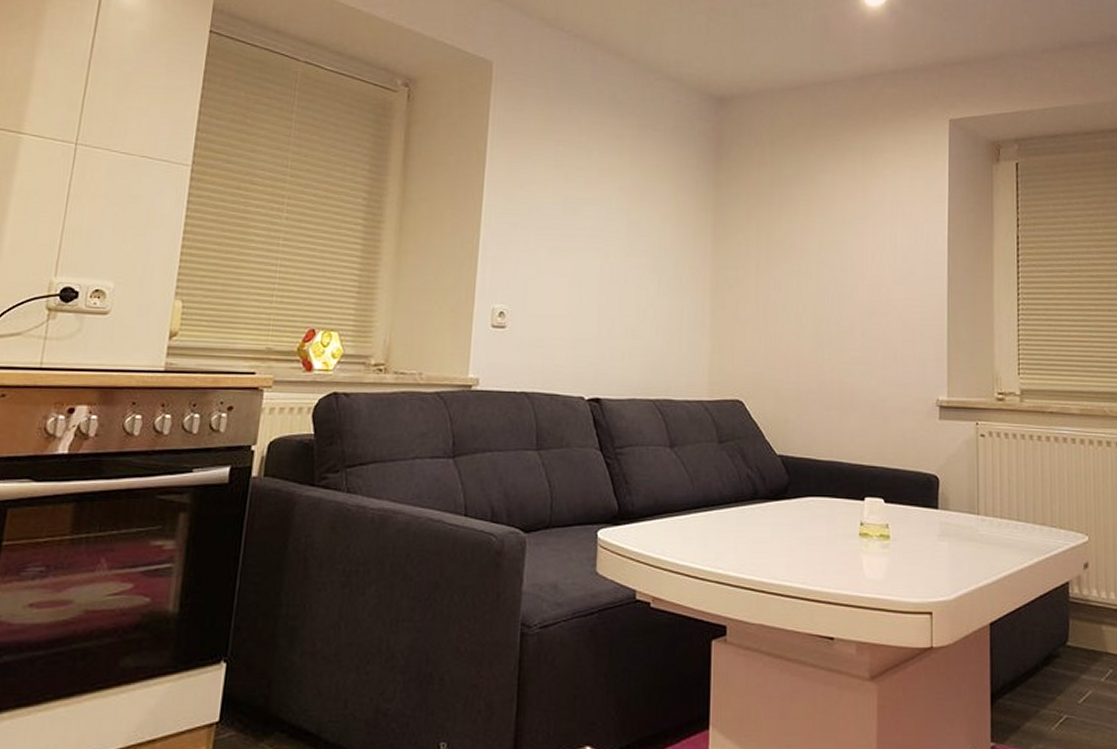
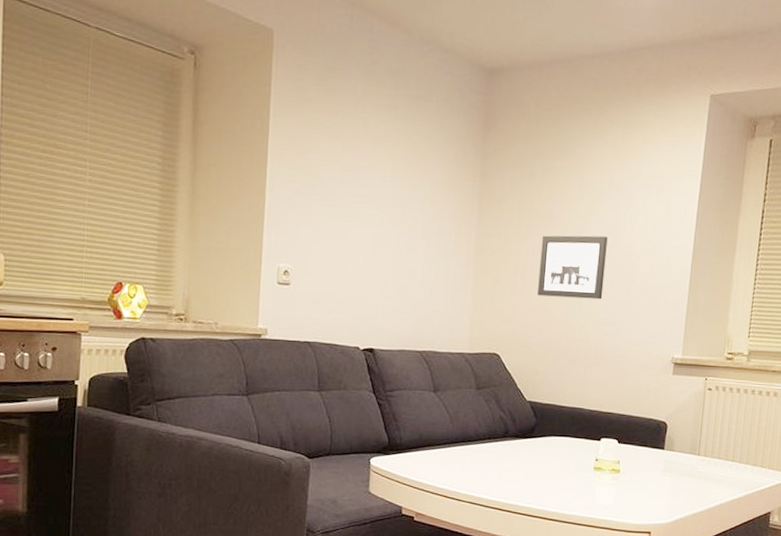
wall art: none [782,266,855,336] -> present [537,235,608,300]

